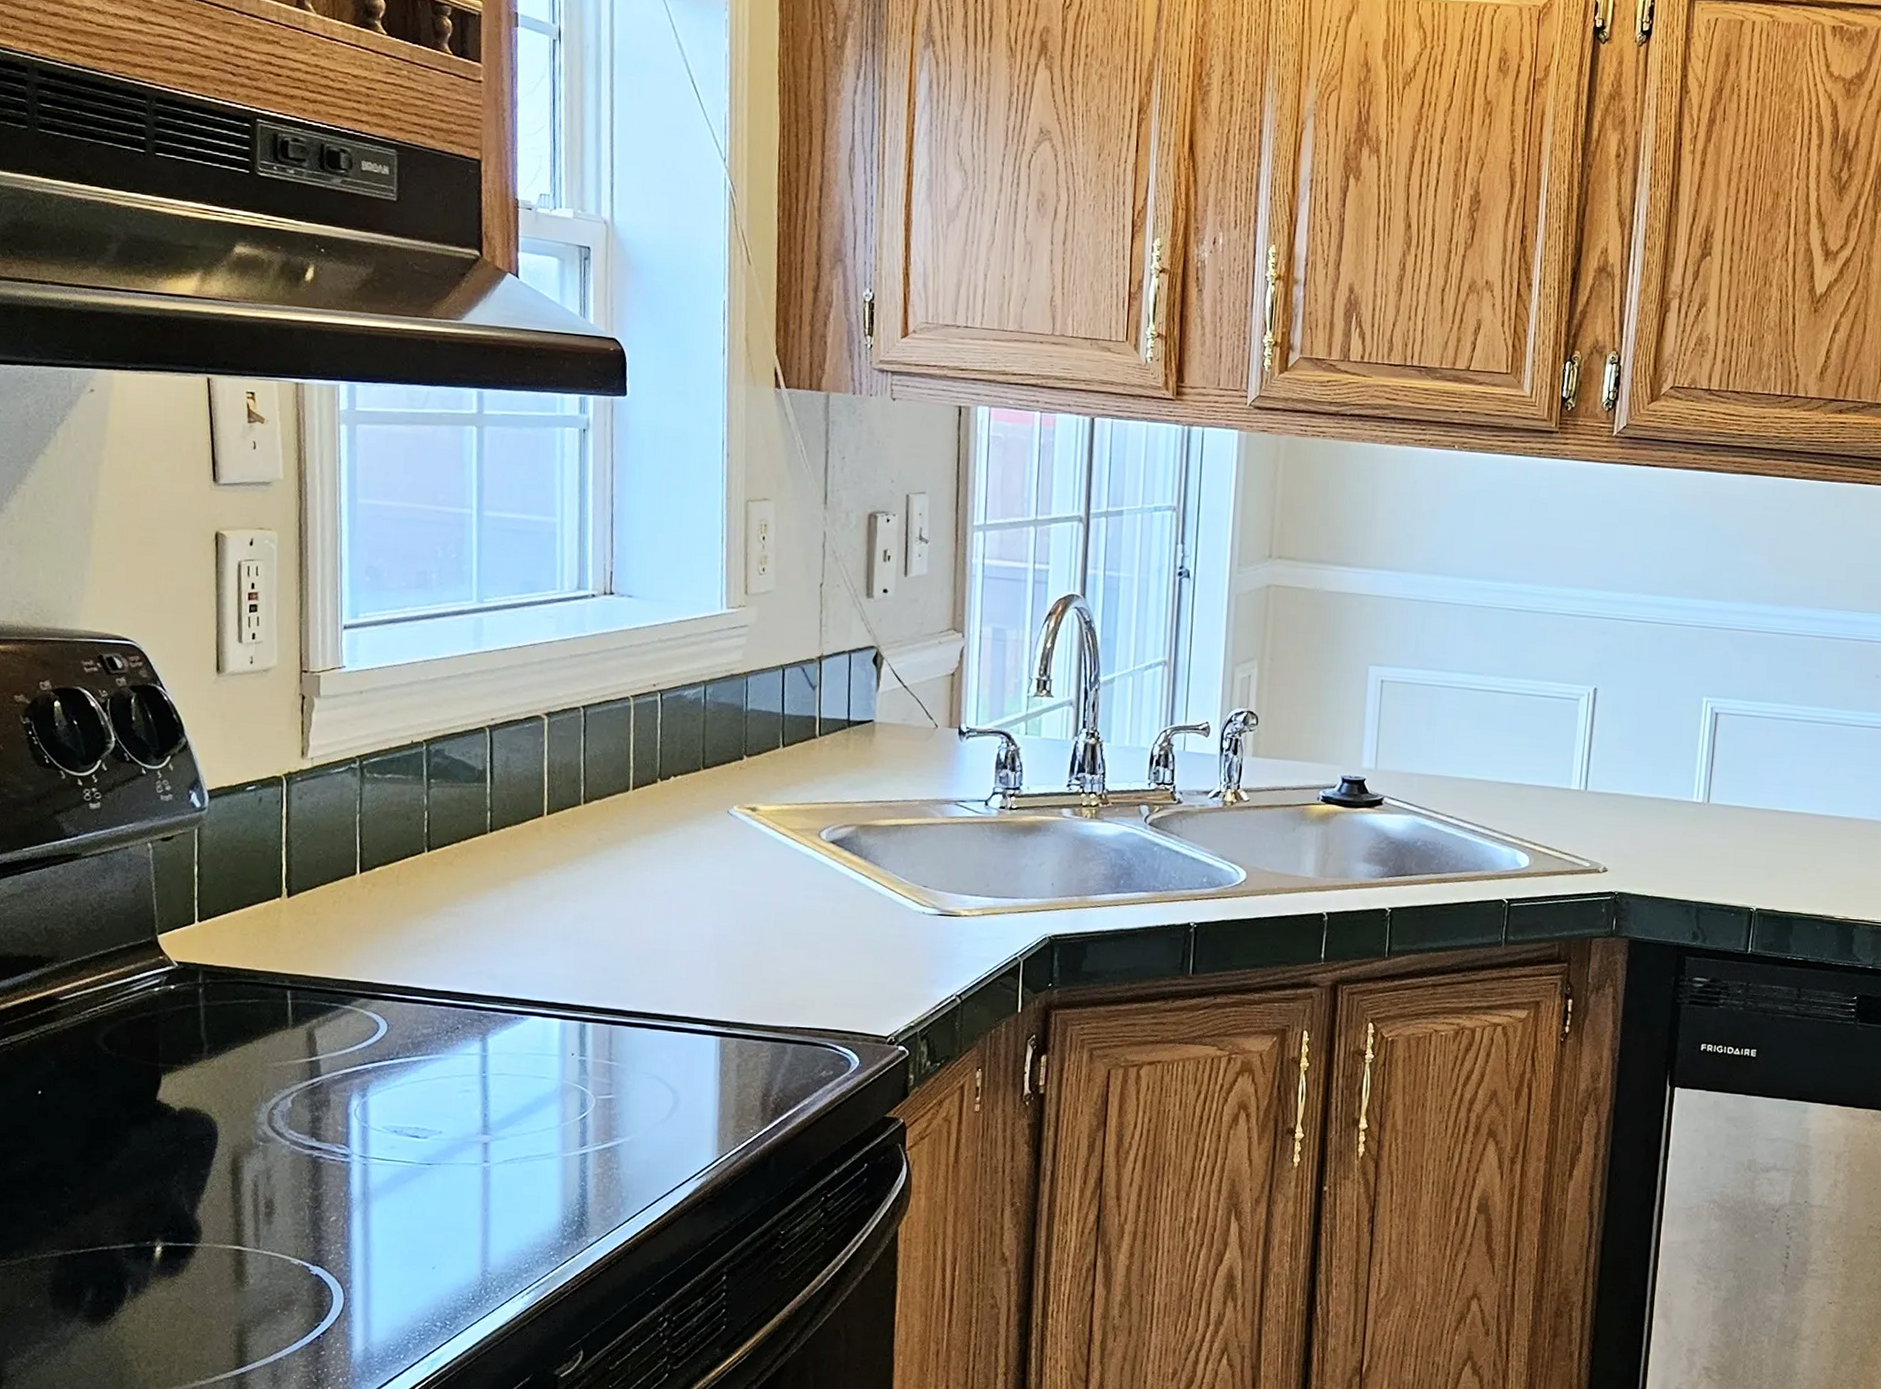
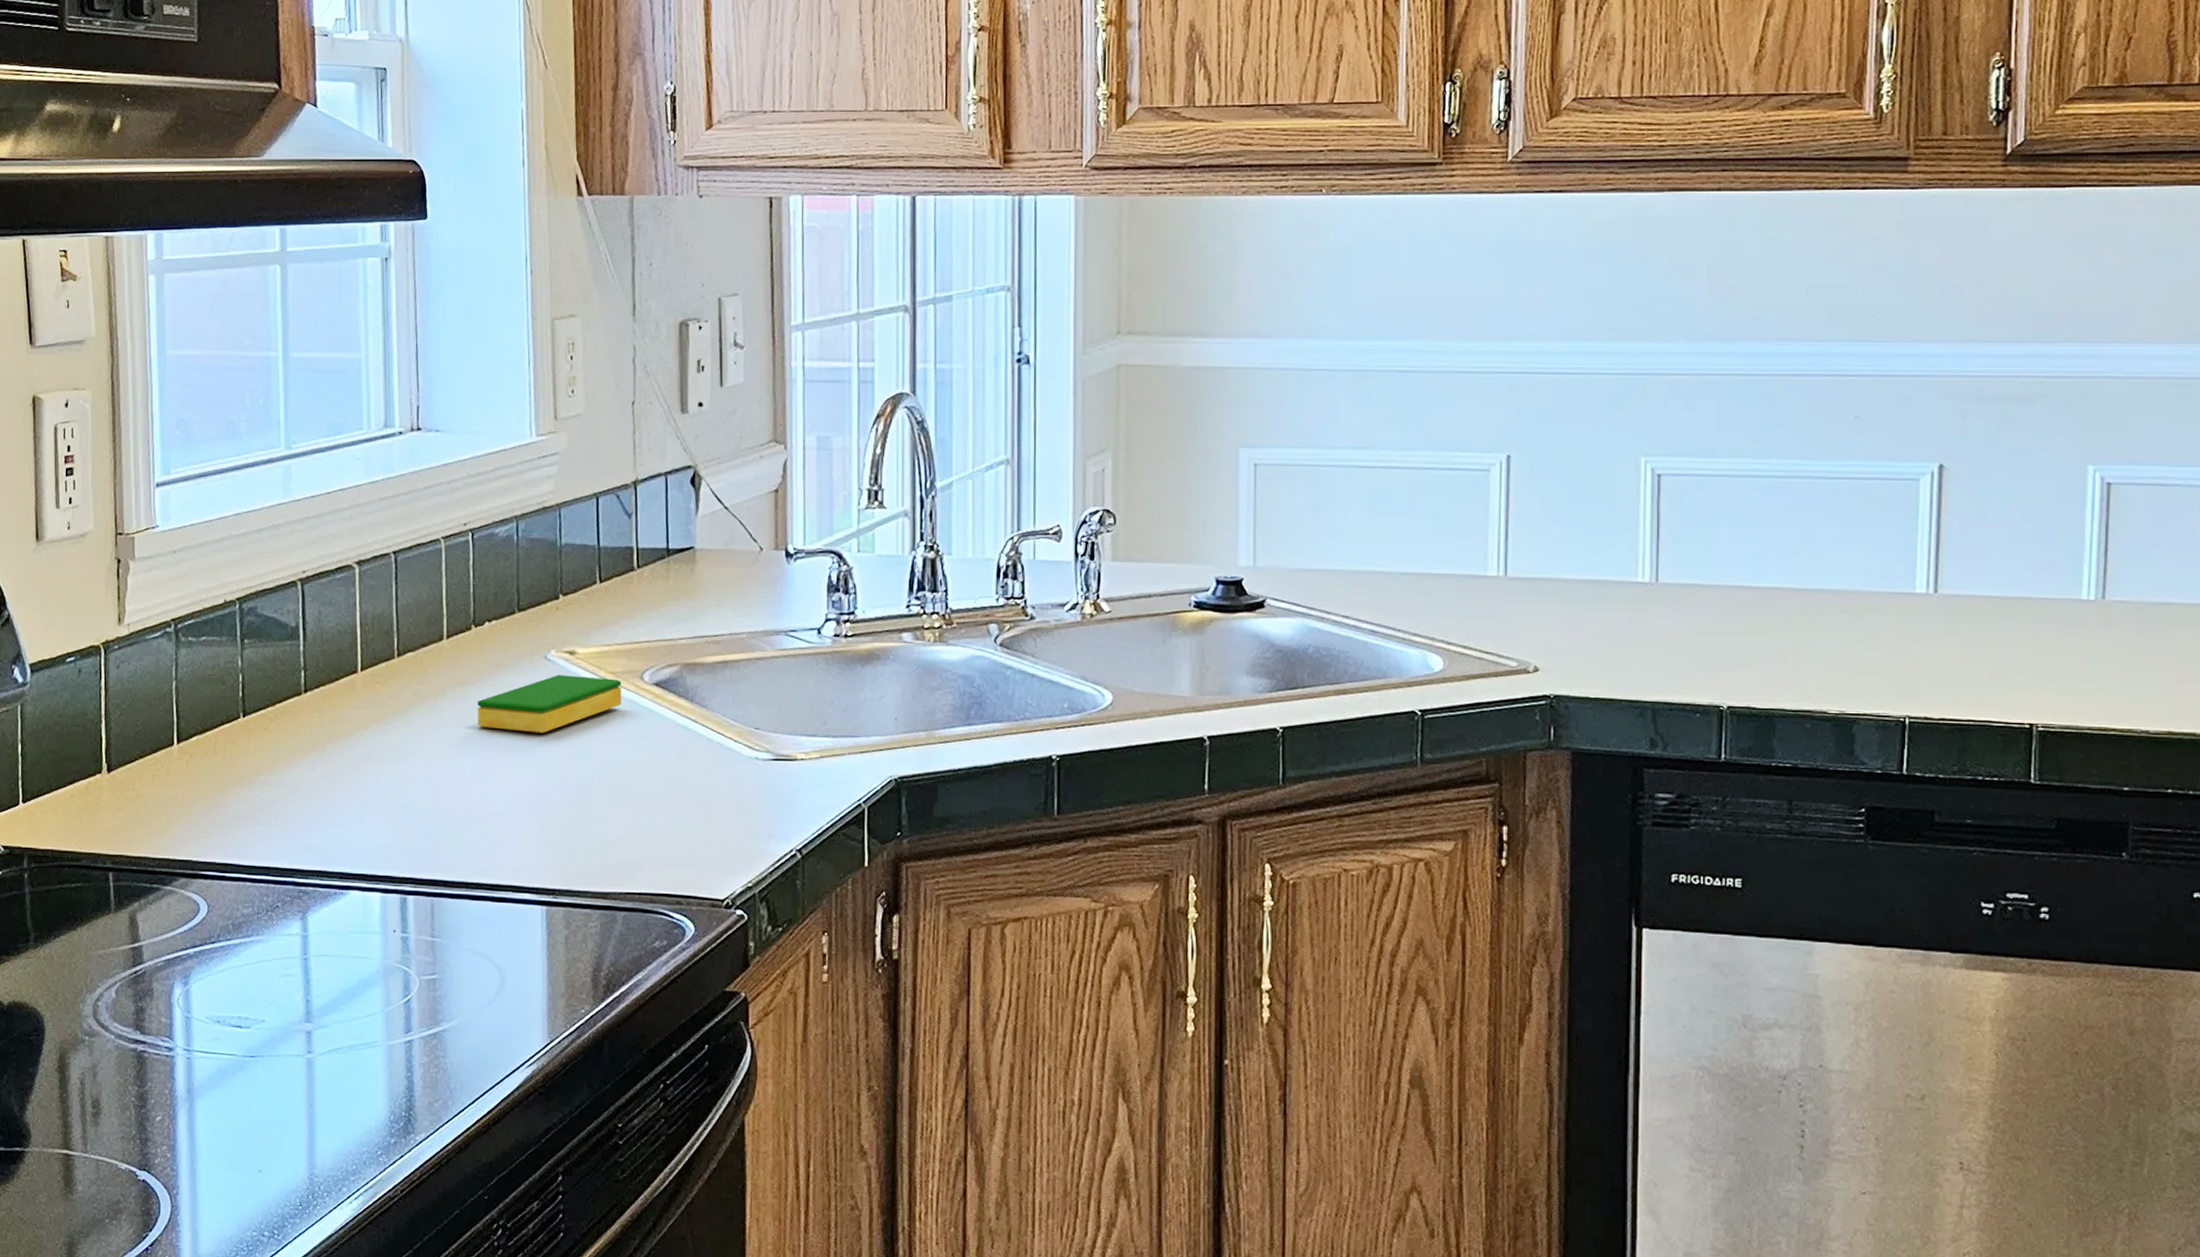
dish sponge: none [660,828,800,881] -> present [477,675,622,733]

